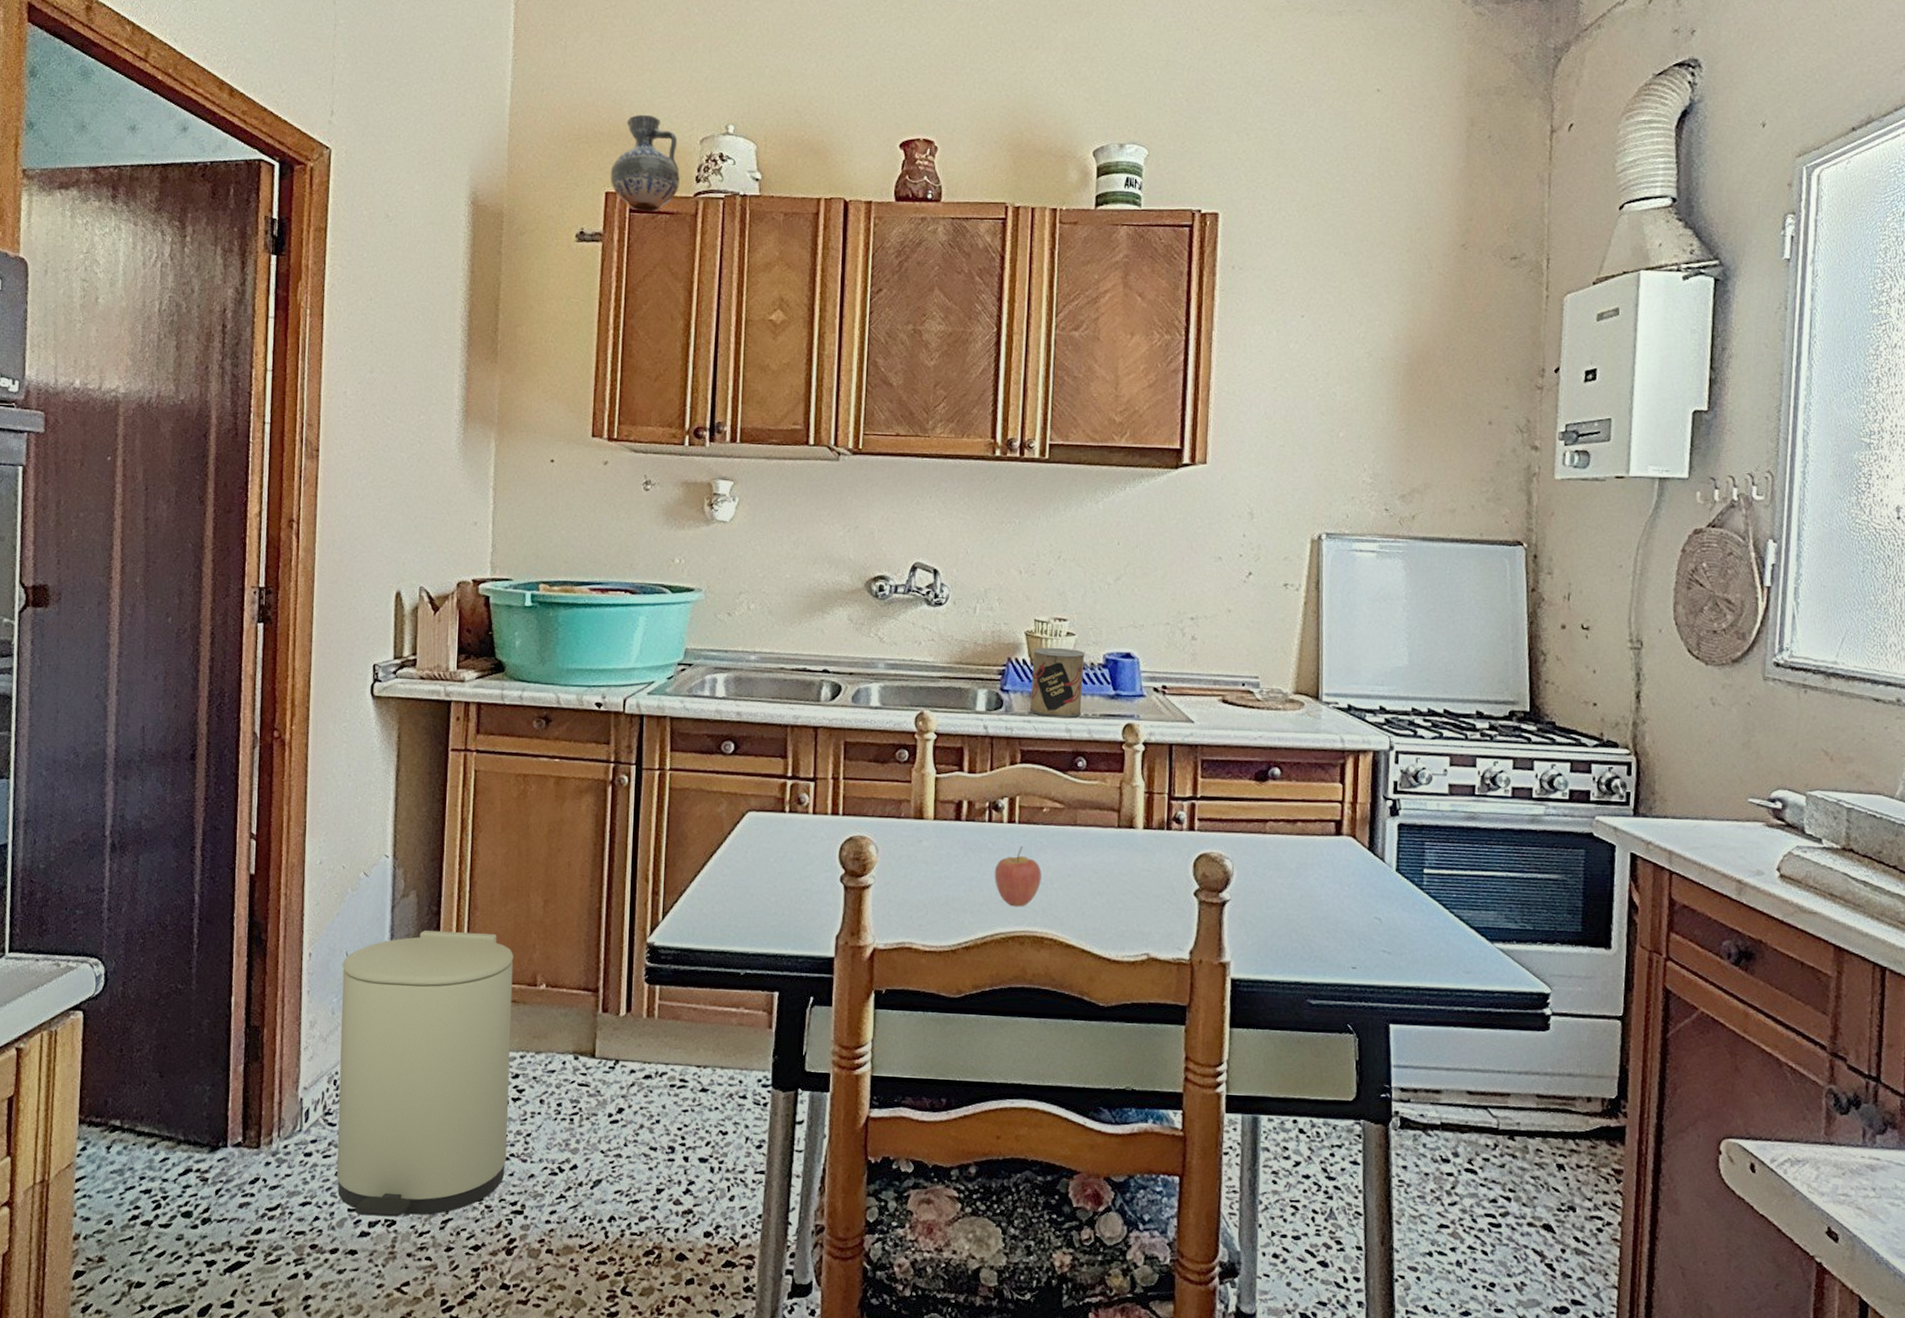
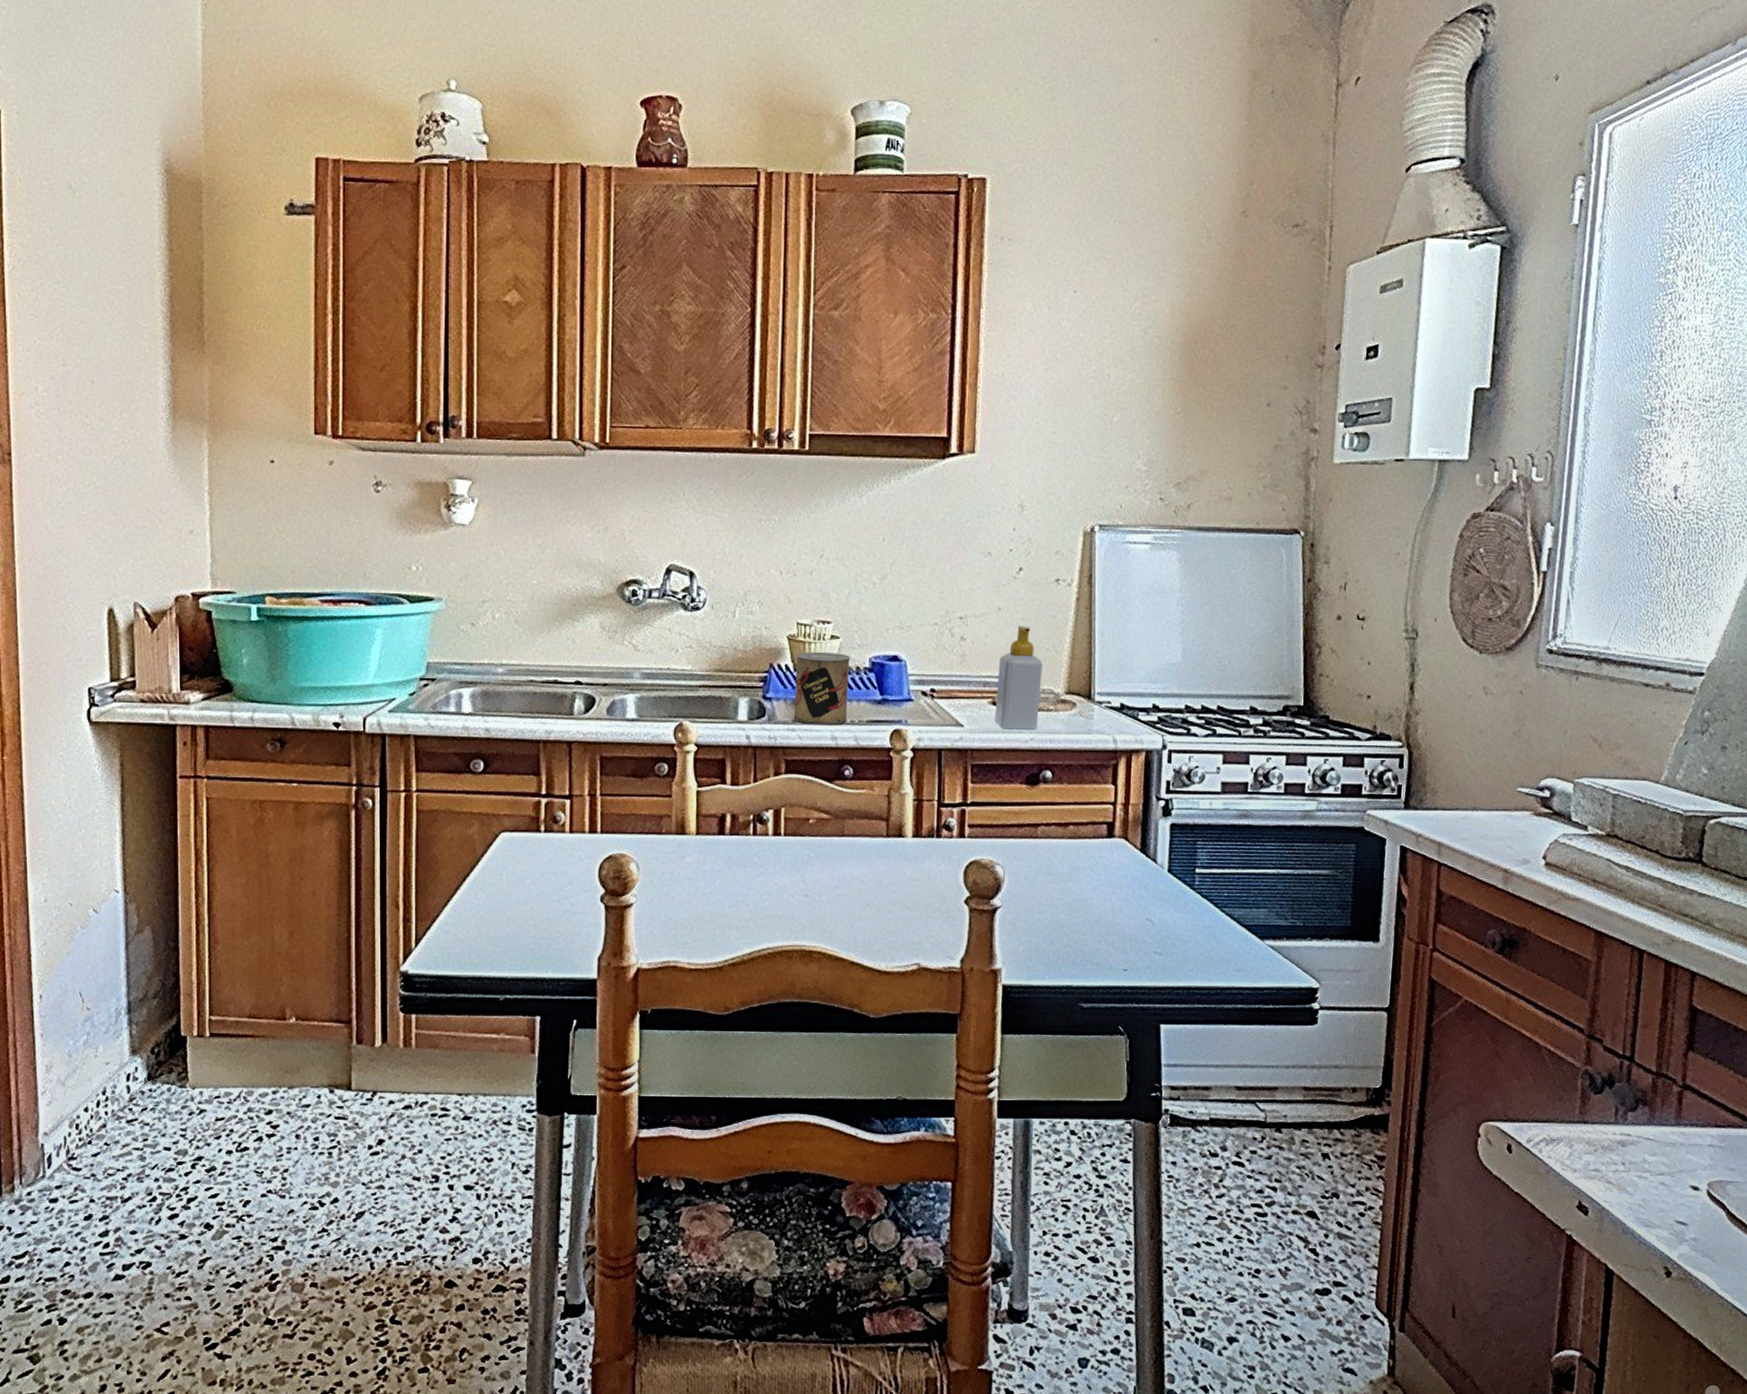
pedal bin: present [336,931,514,1217] -> none [77,967,264,1259]
ceramic jug: present [610,114,680,212] -> none [320,68,398,181]
fruit: present [994,845,1042,907] -> none [760,858,809,921]
soap bottle: none [1224,627,1271,728] -> present [995,625,1043,730]

